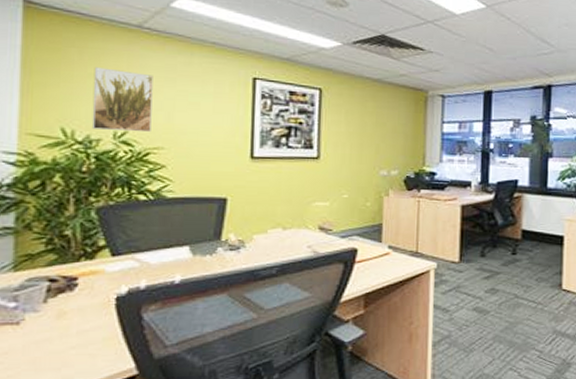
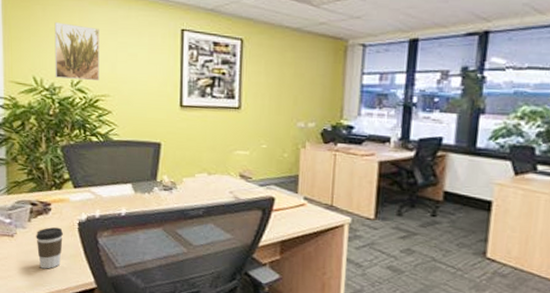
coffee cup: none [53,305,95,360] -> present [36,227,64,269]

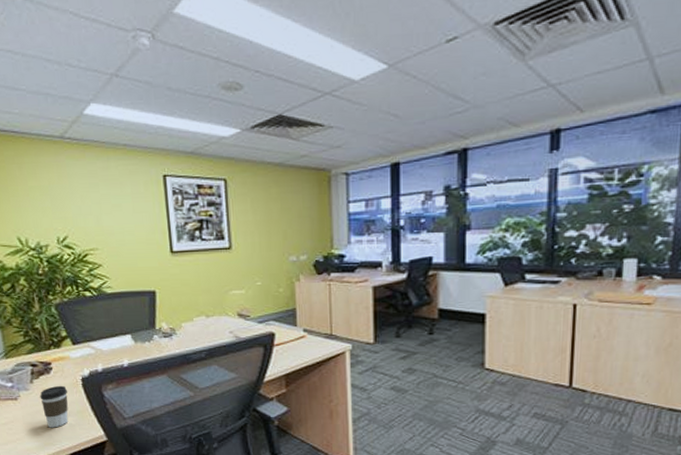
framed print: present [54,22,99,82] -> none [32,180,86,236]

